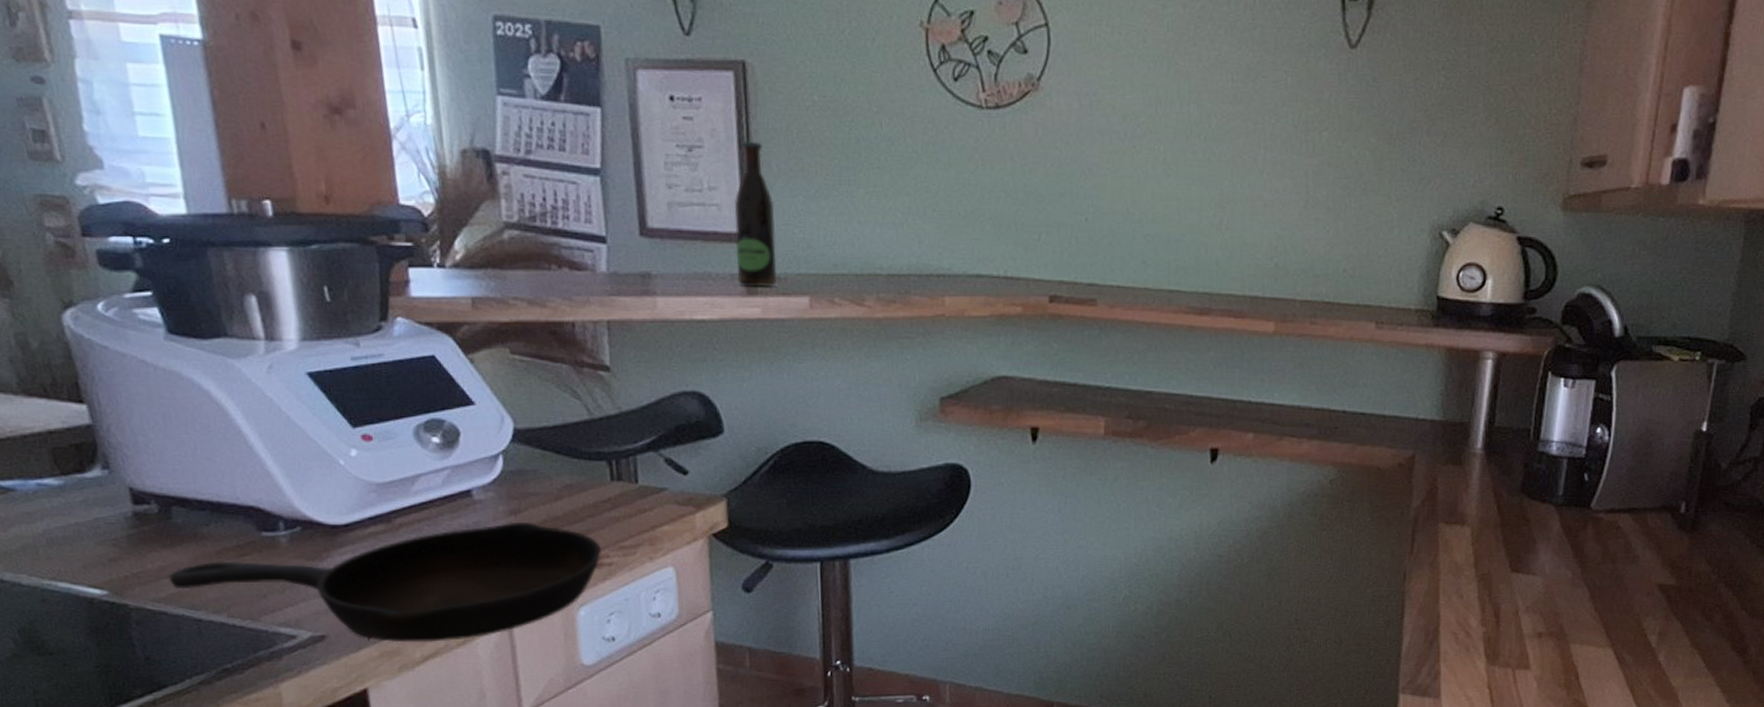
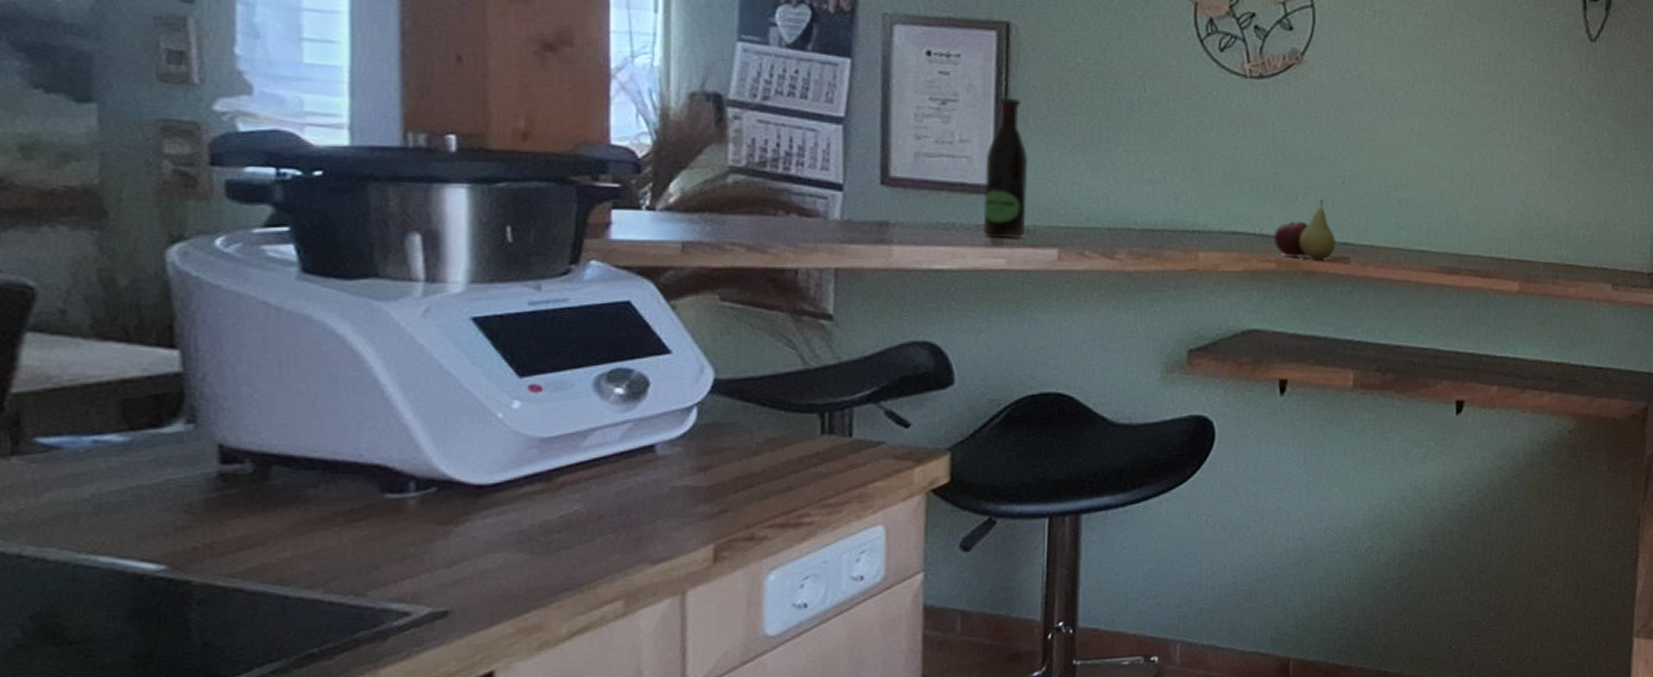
frying pan: present [168,521,601,643] -> none [251,479,801,617]
fruit: none [1018,262,1053,300] -> present [1273,221,1308,257]
fruit: none [1045,237,1081,302] -> present [1300,199,1336,260]

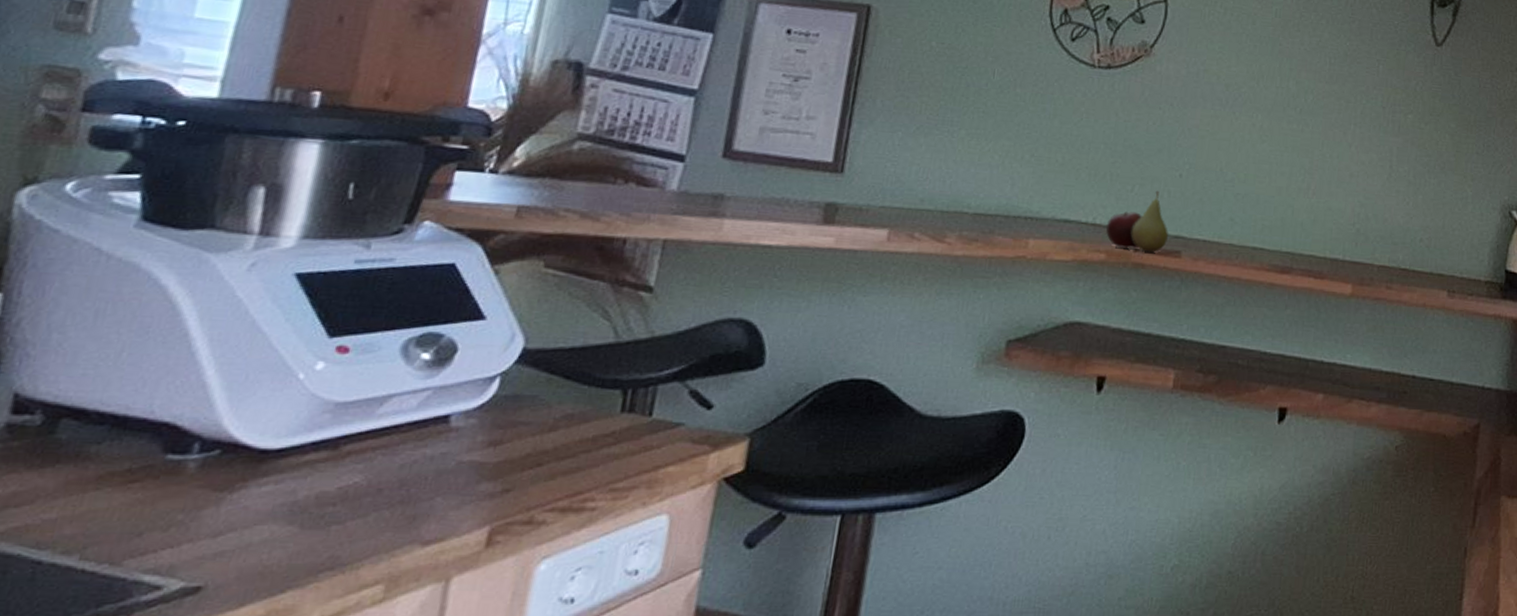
bottle: present [983,98,1029,238] -> none [816,77,872,217]

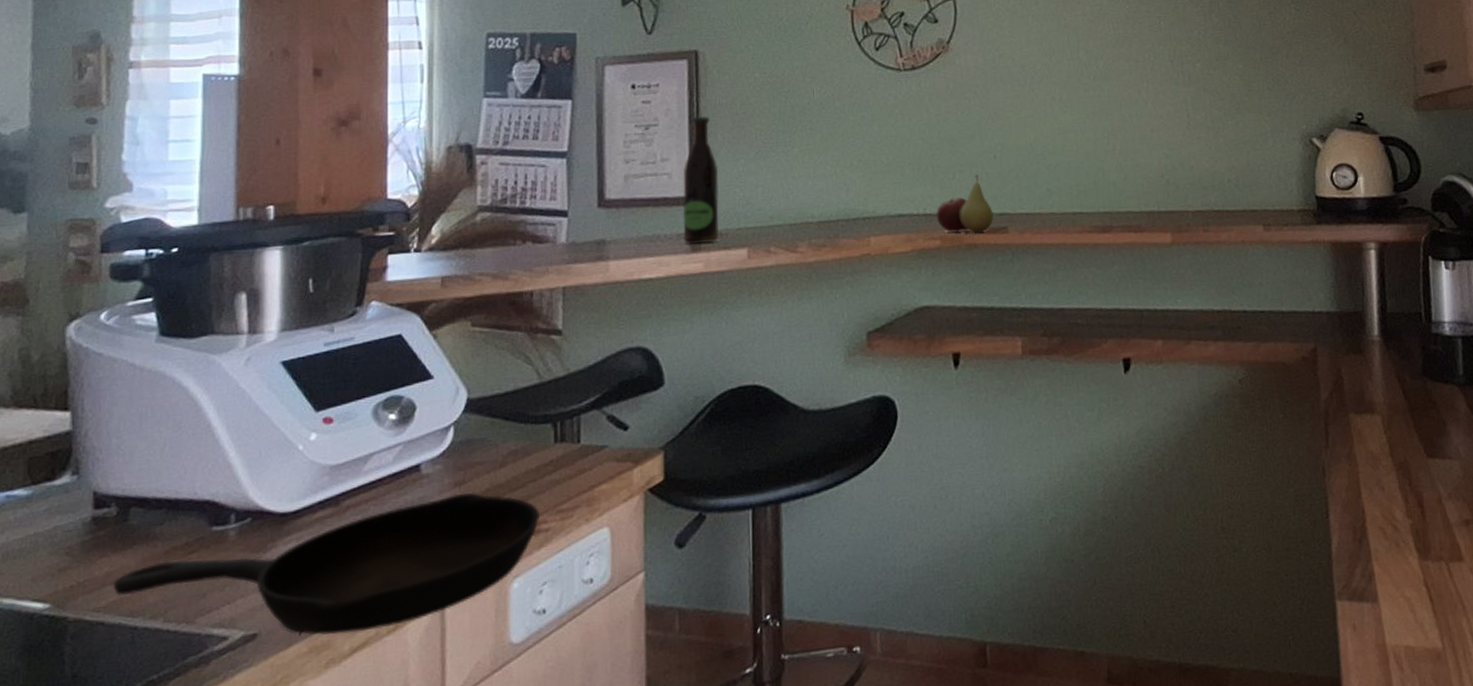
frying pan: none [17,454,588,599] -> present [112,493,539,636]
bottle: none [816,77,872,217] -> present [682,116,719,244]

